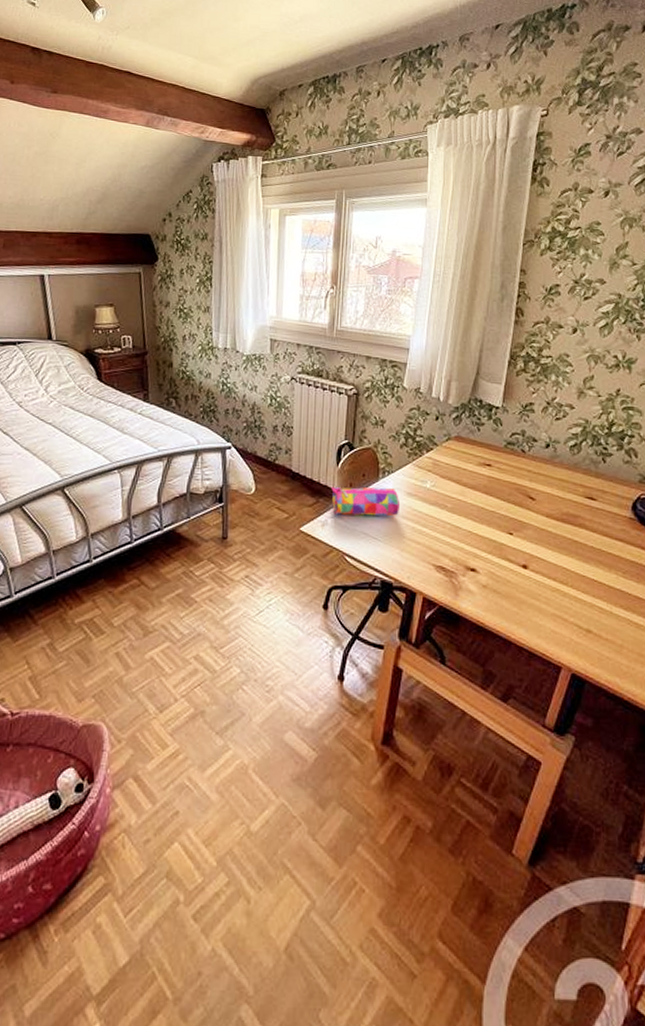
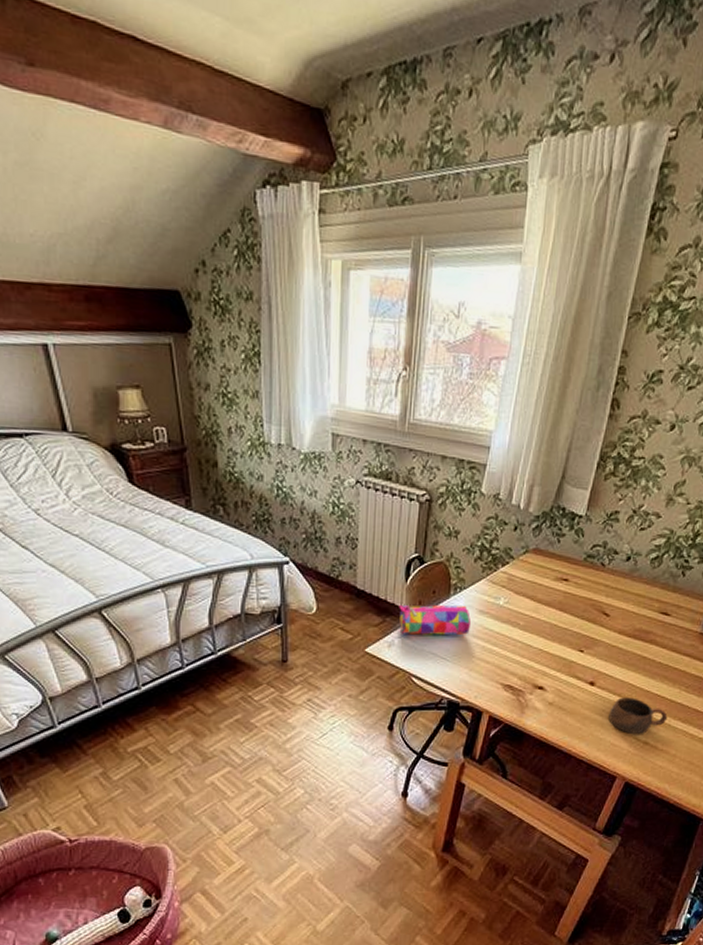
cup: none [546,581,608,621] -> present [609,697,668,734]

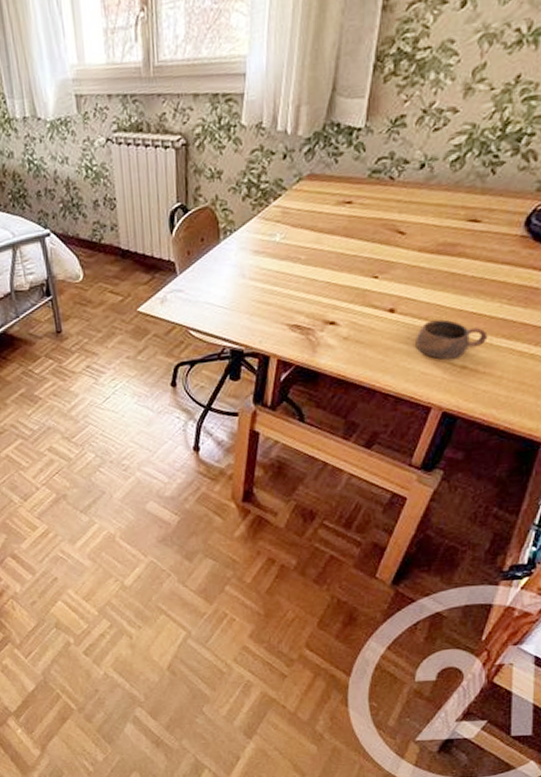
pencil case: present [399,605,472,636] -> none [167,248,247,288]

